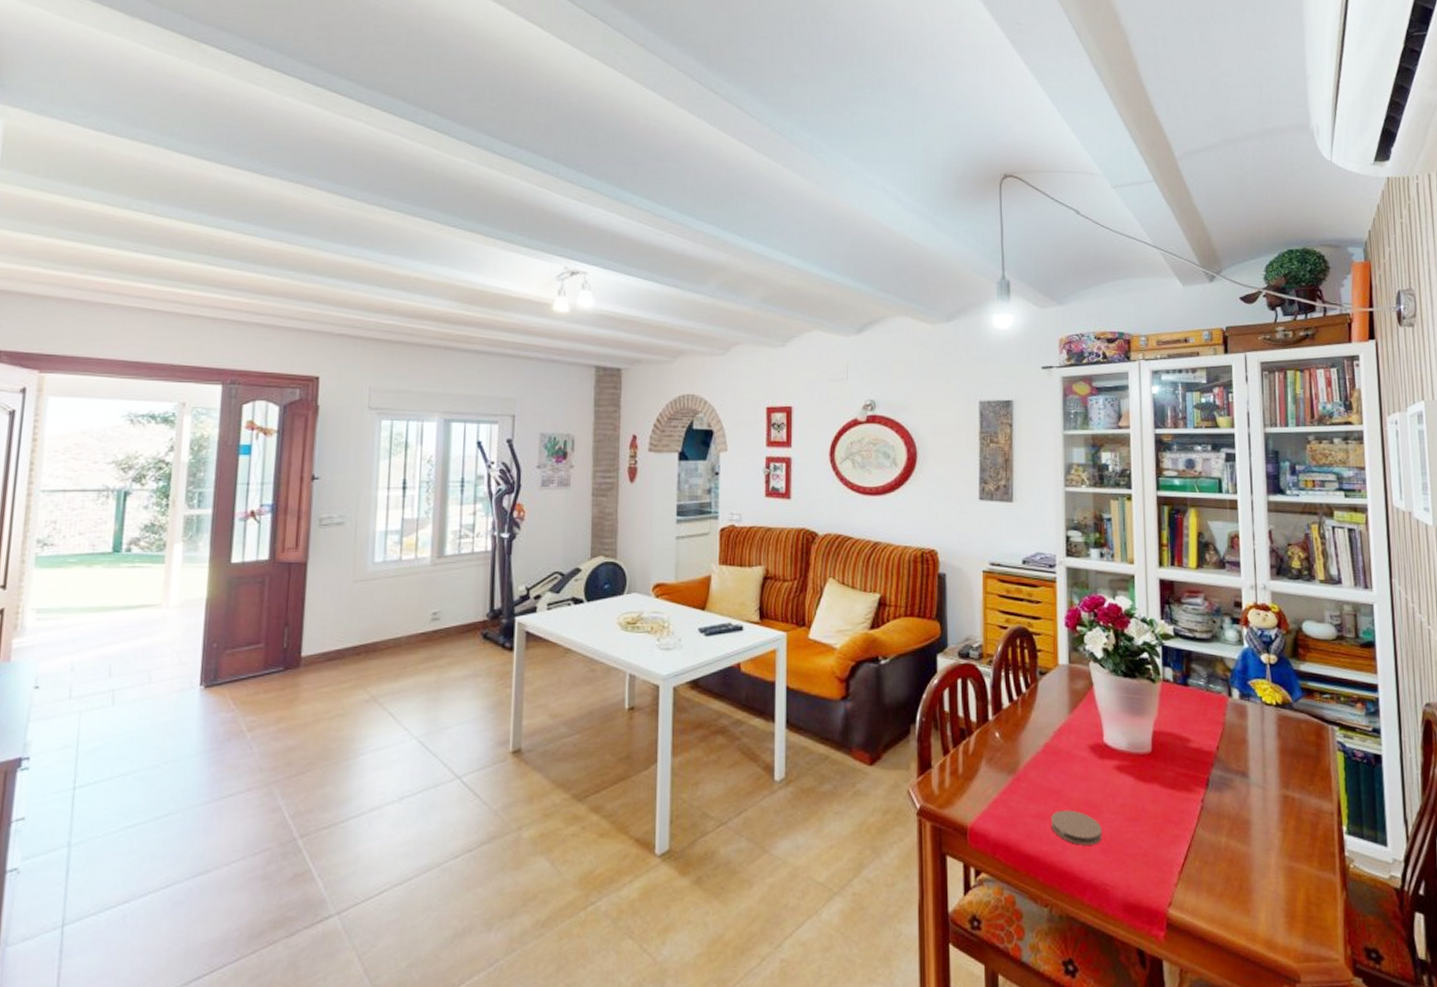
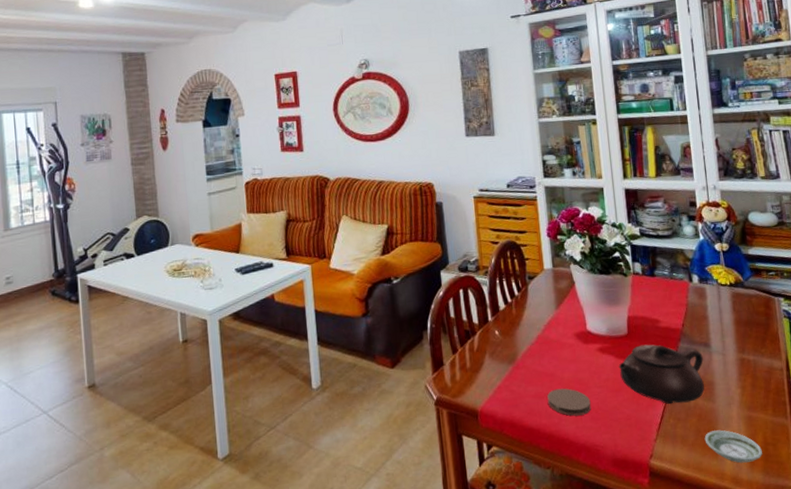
teapot: none [1138,767,1239,843] -> present [618,344,704,404]
saucer: none [1235,880,1304,924] -> present [704,429,763,463]

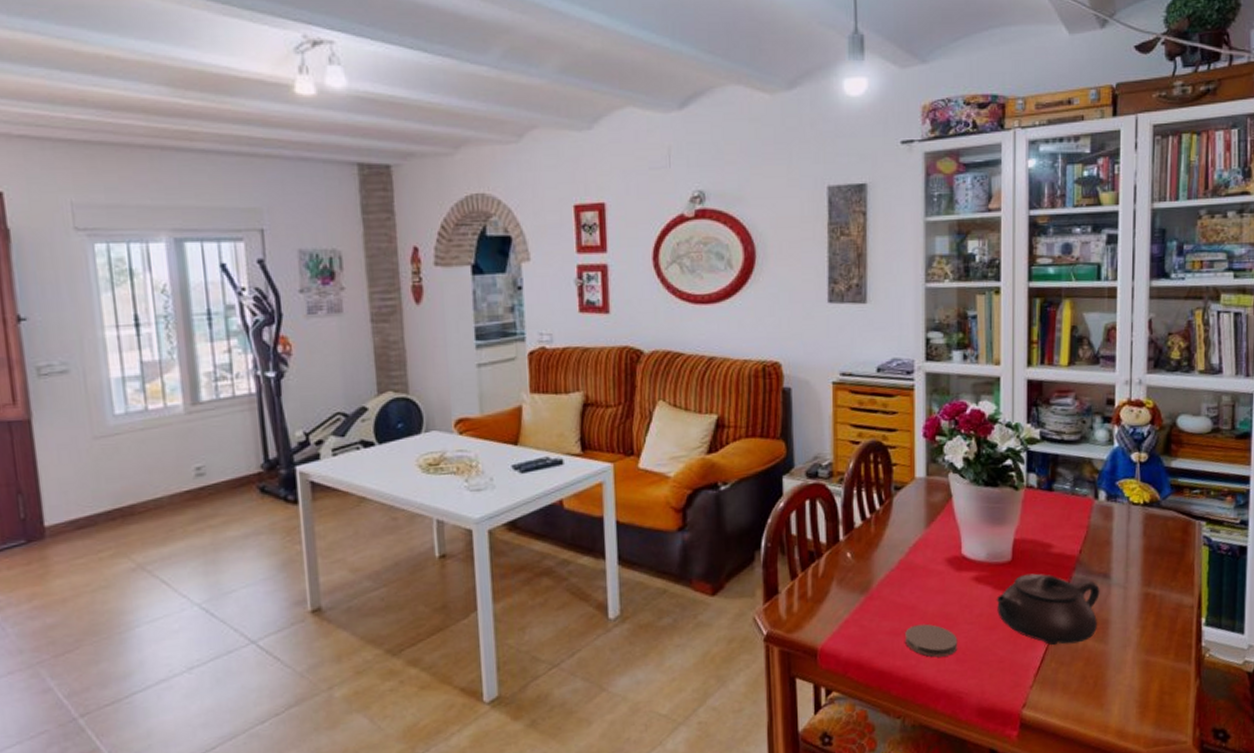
saucer: present [704,429,763,463] -> none [1090,676,1156,715]

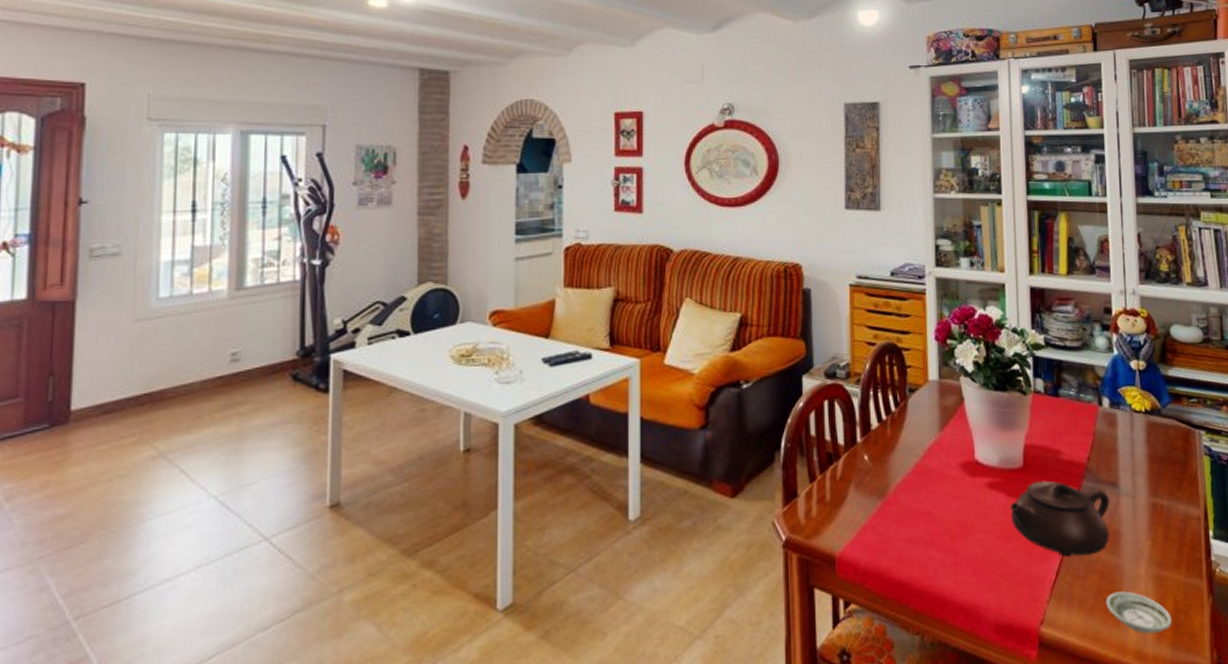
coaster: present [905,623,958,657] -> none [922,531,974,568]
saucer: none [1090,676,1156,715] -> present [1105,591,1172,634]

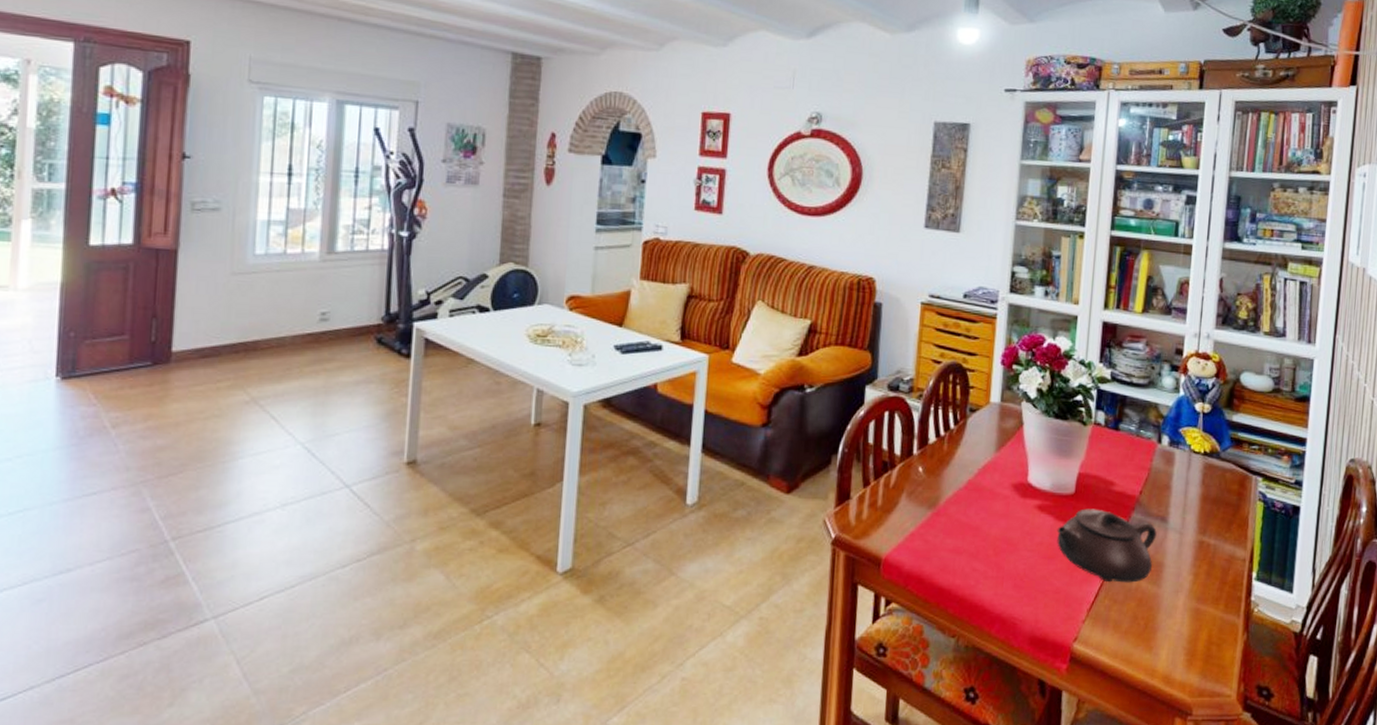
saucer: present [1105,591,1172,634] -> none [1140,619,1204,661]

